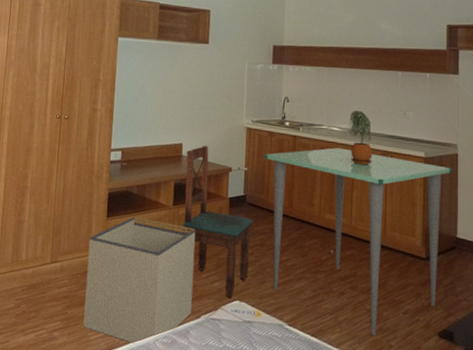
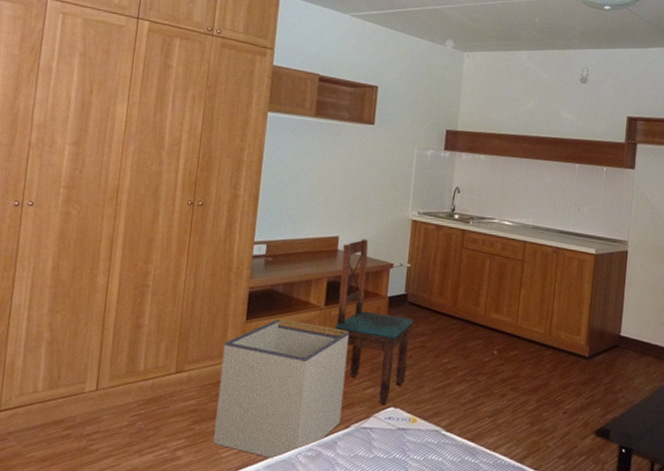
dining table: present [264,148,453,336] -> none [429,243,622,438]
potted plant: present [349,111,373,165] -> none [521,204,544,262]

